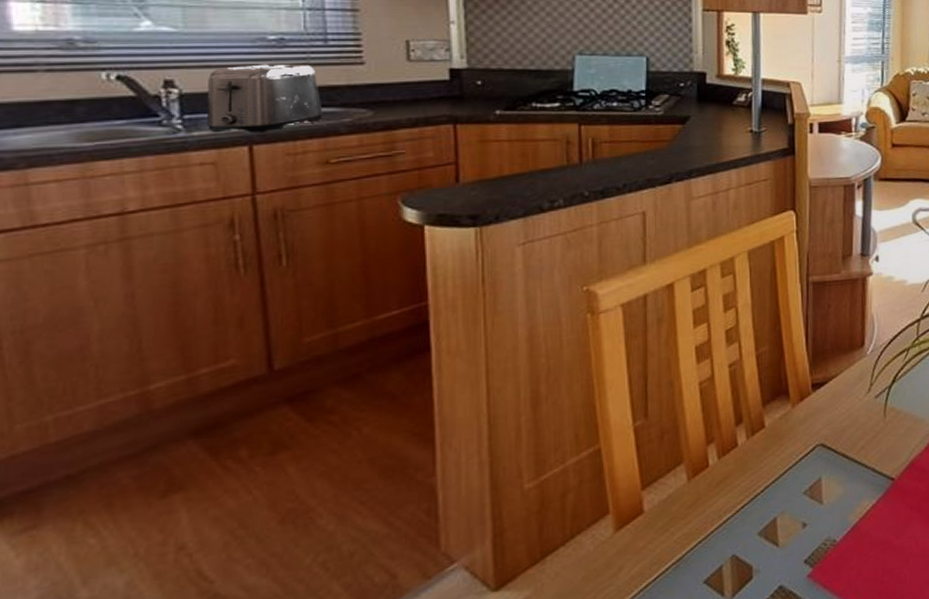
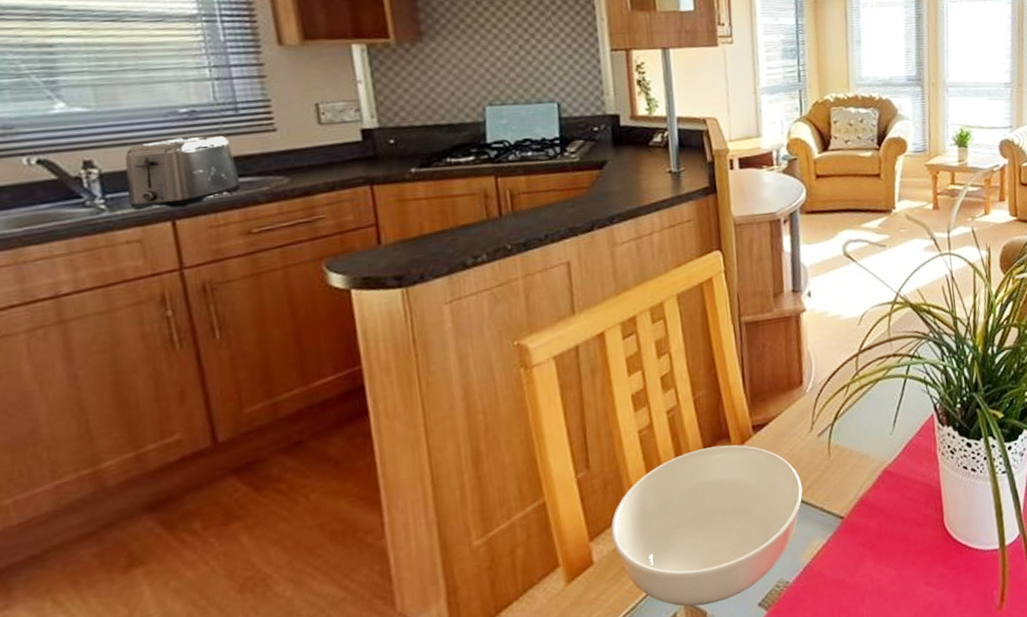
bowl: none [664,401,856,561] -> present [610,445,803,607]

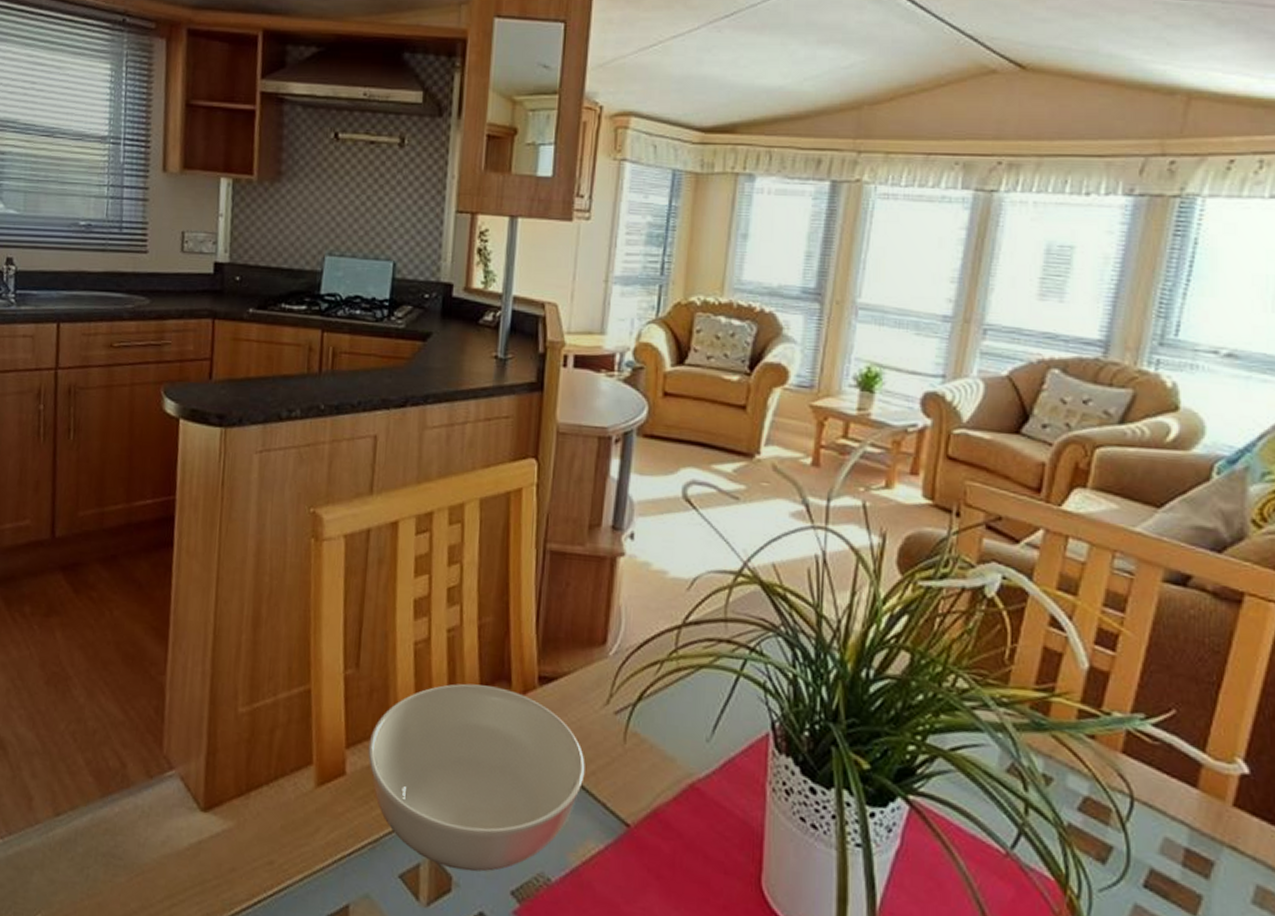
toaster: present [125,135,241,211] -> none [30,247,113,312]

